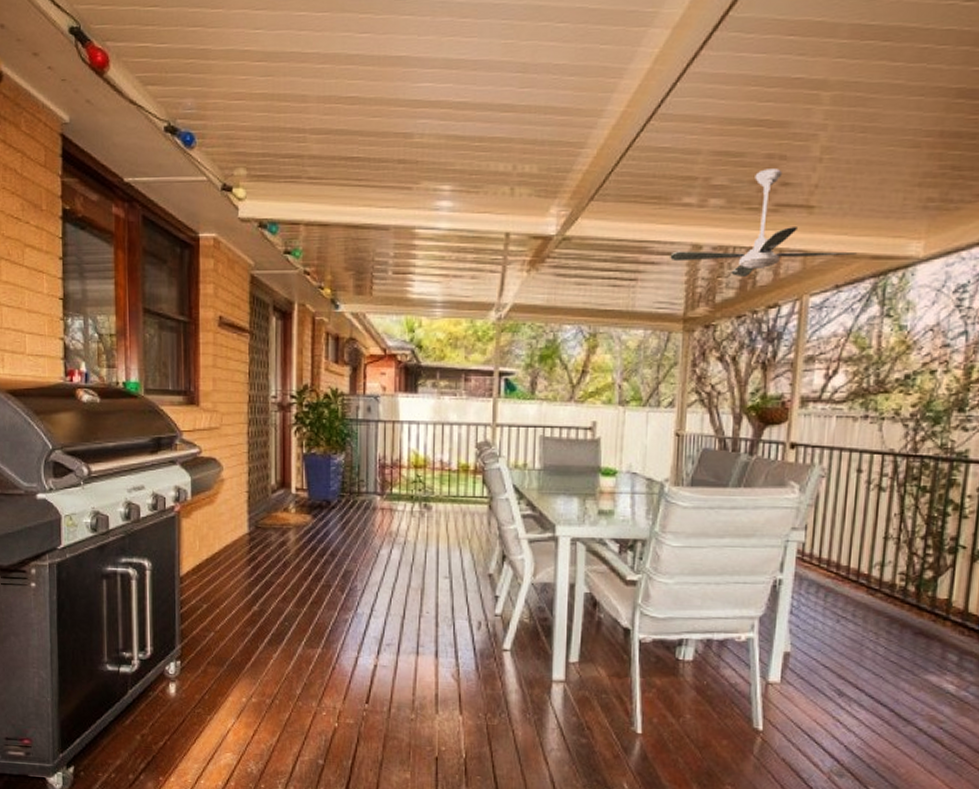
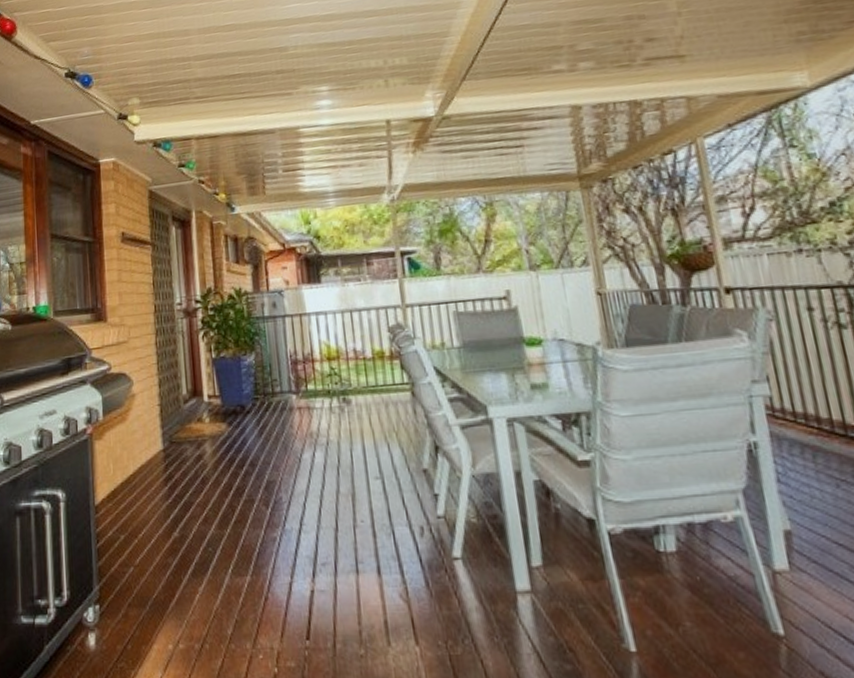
ceiling fan: present [670,168,856,278] -> none [551,27,741,130]

